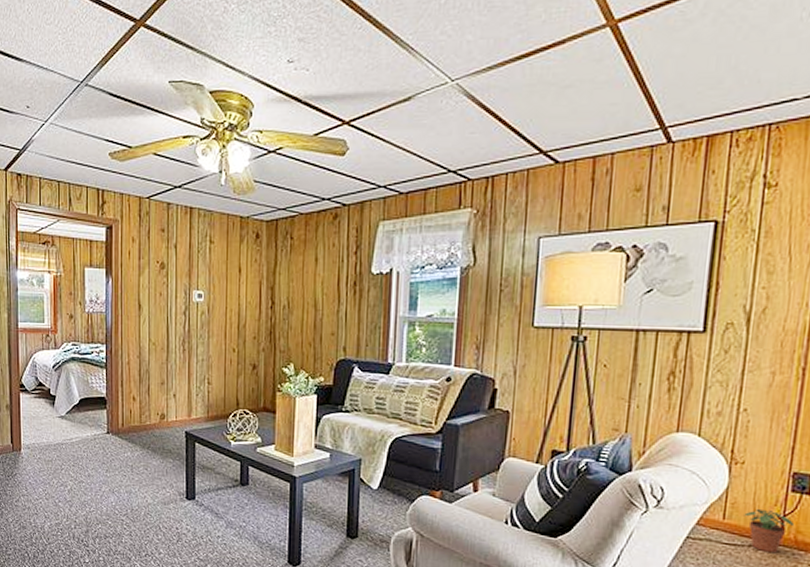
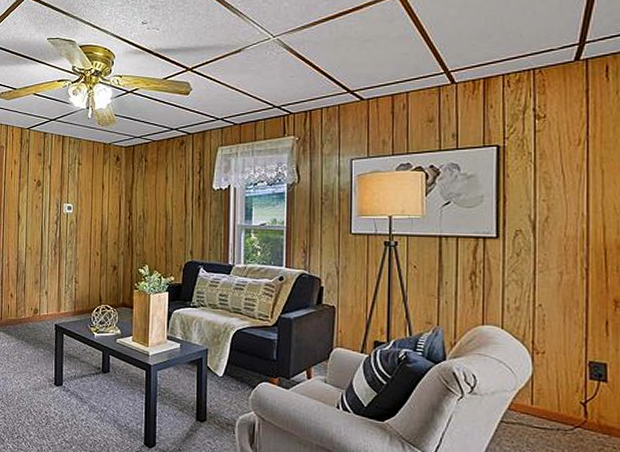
potted plant: present [744,508,794,554] -> none [550,394,595,437]

